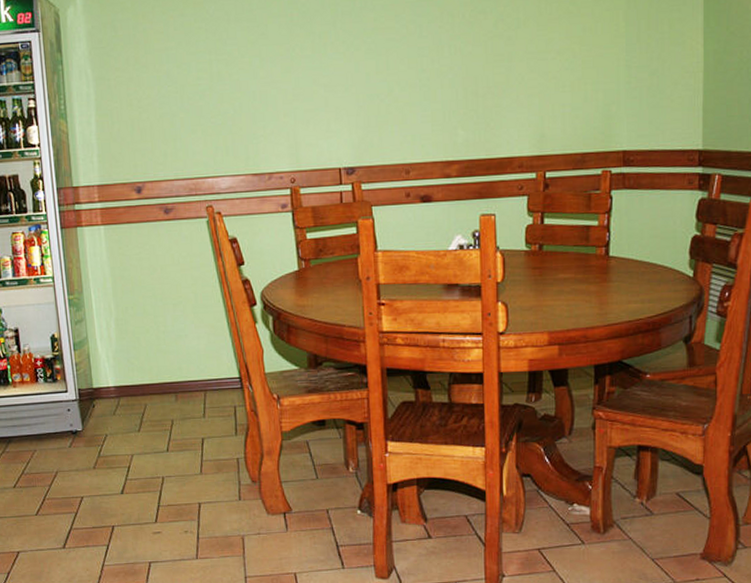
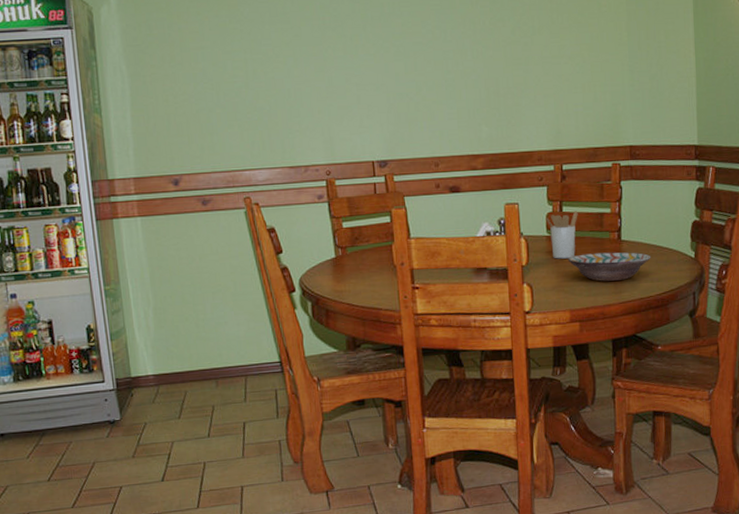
utensil holder: none [524,223,561,276] -> present [545,211,578,259]
decorative bowl: none [548,269,642,301] -> present [567,252,650,281]

